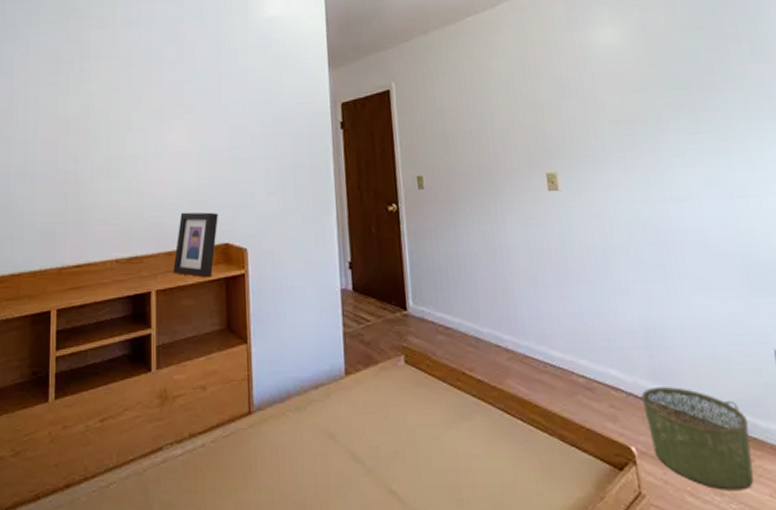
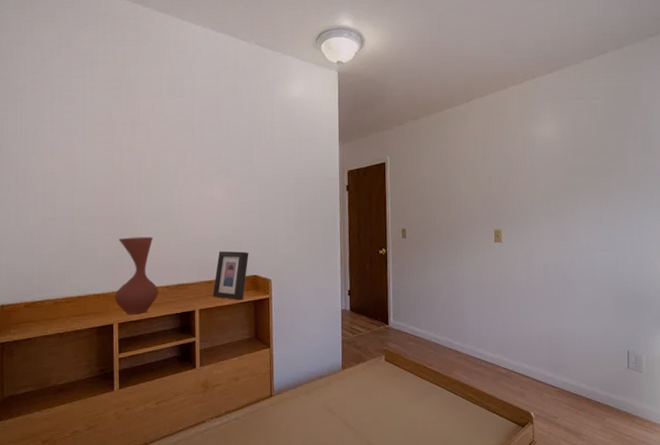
decorative vase: none [53,196,106,299] -> present [114,236,158,315]
basket: present [641,387,754,491] -> none [541,374,606,438]

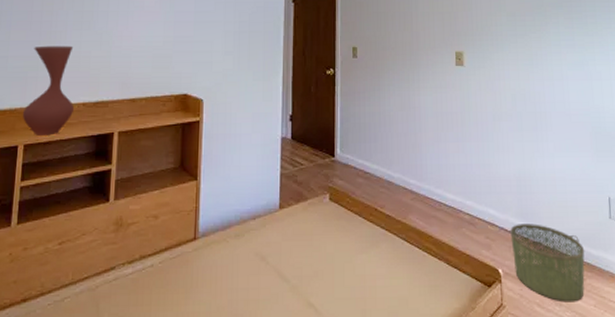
picture frame: present [213,251,249,300] -> none [135,65,180,122]
basket: none [541,374,606,438] -> present [510,224,585,303]

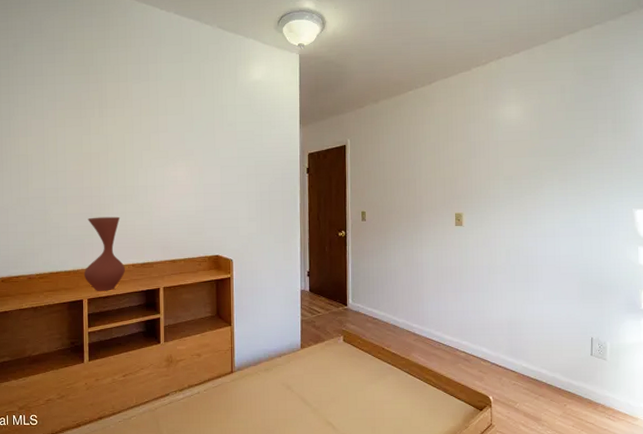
basket: present [510,224,585,303] -> none [501,360,567,423]

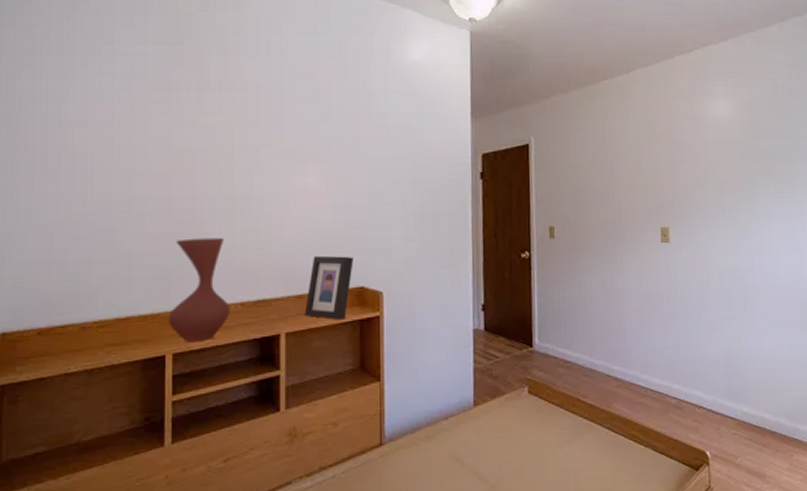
picture frame: none [176,231,211,279] -> present [304,255,354,320]

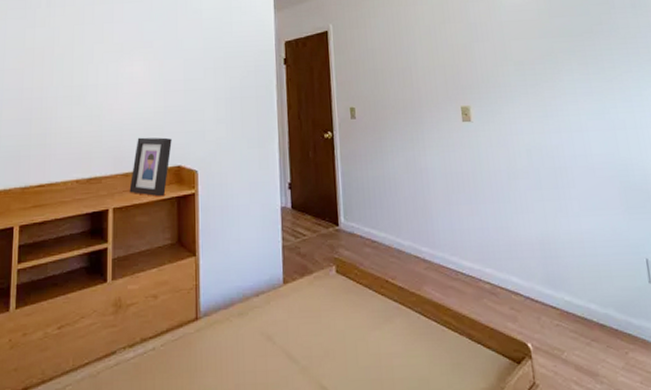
decorative vase: present [167,237,230,343] -> none [16,122,67,216]

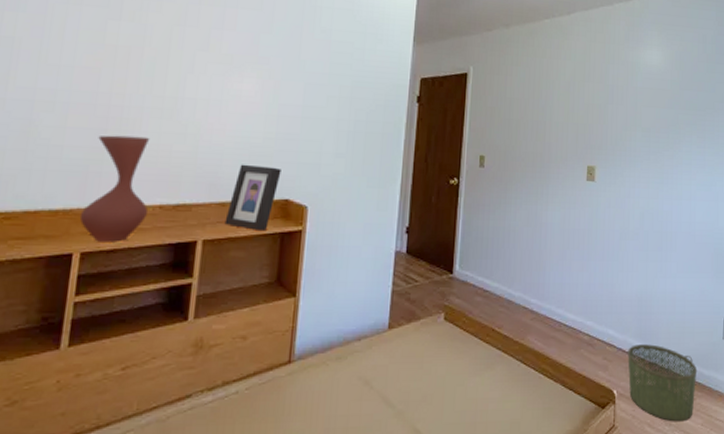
decorative vase: none [16,122,67,216] -> present [79,135,150,242]
basket: none [537,291,628,380] -> present [627,344,698,422]

